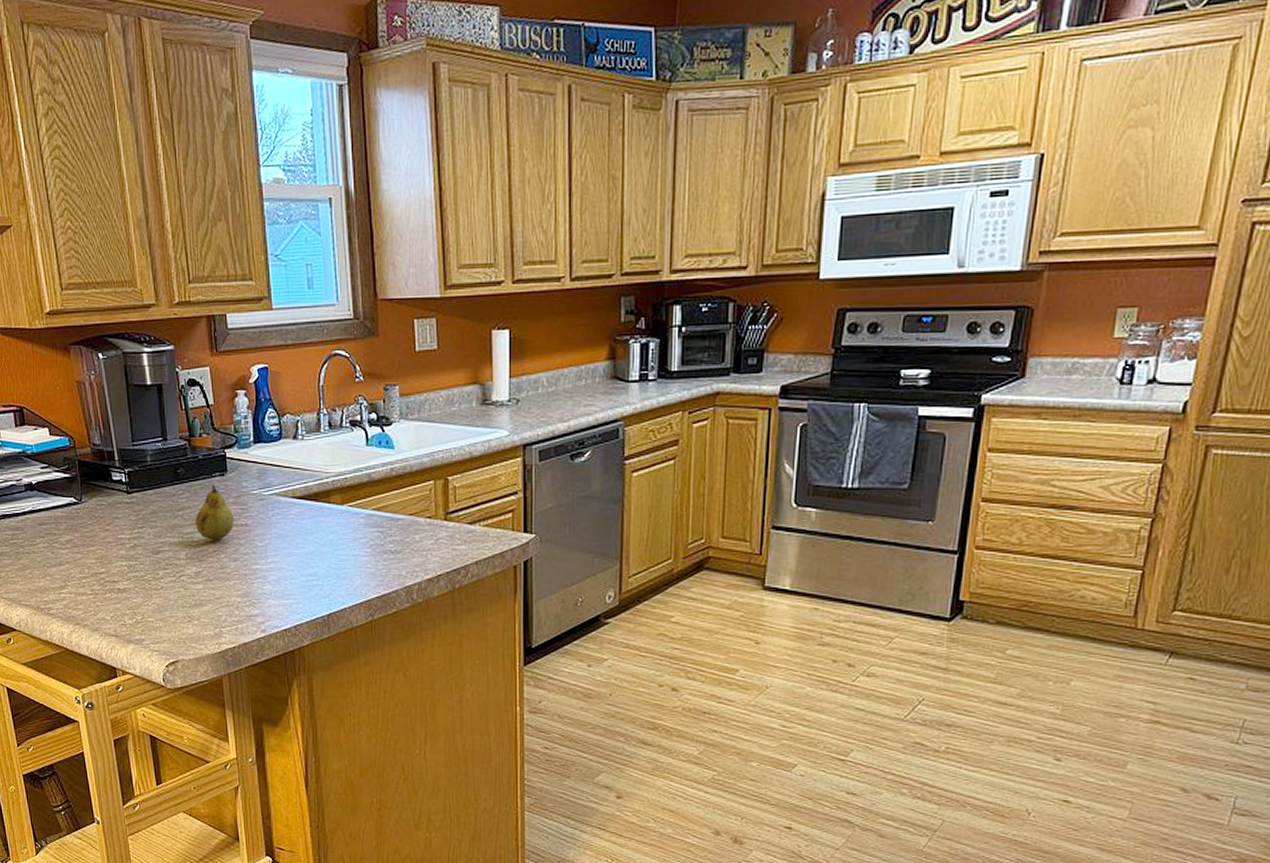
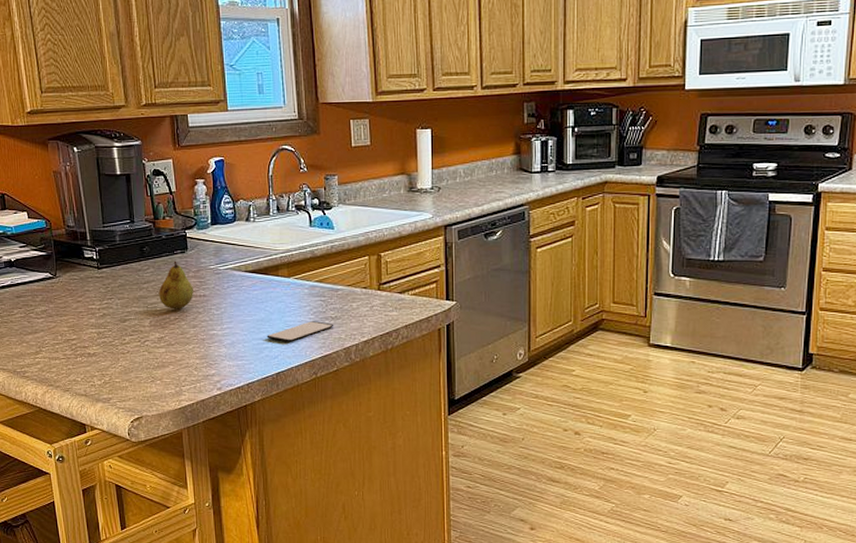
smartphone: none [316,555,392,579] -> present [266,321,333,342]

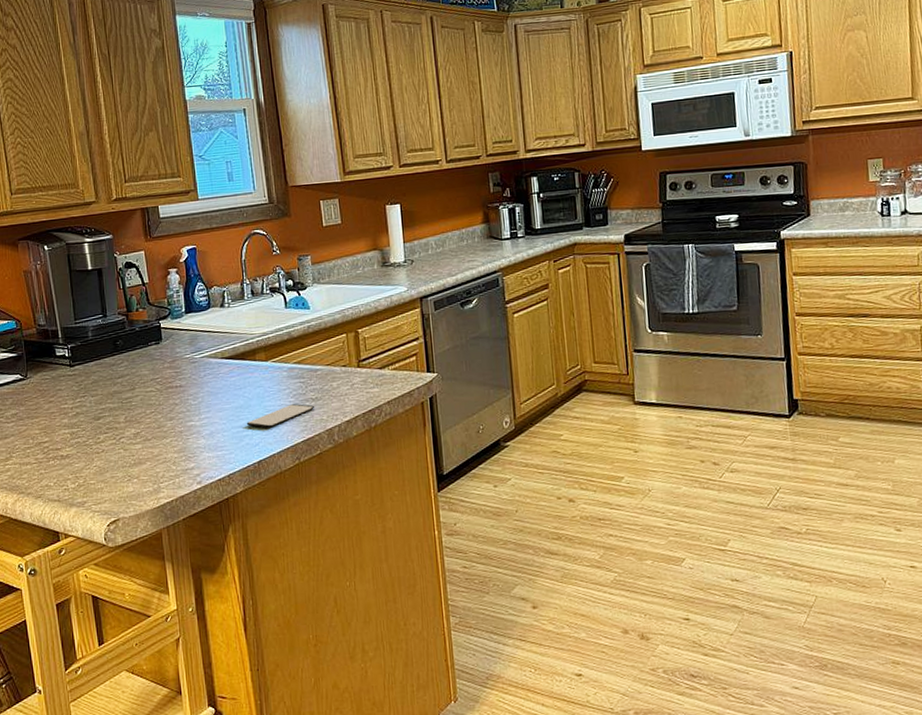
fruit: present [159,260,193,309] -> none [134,352,169,403]

